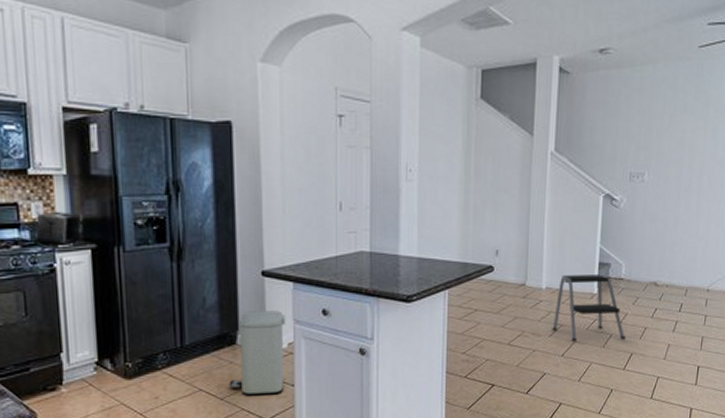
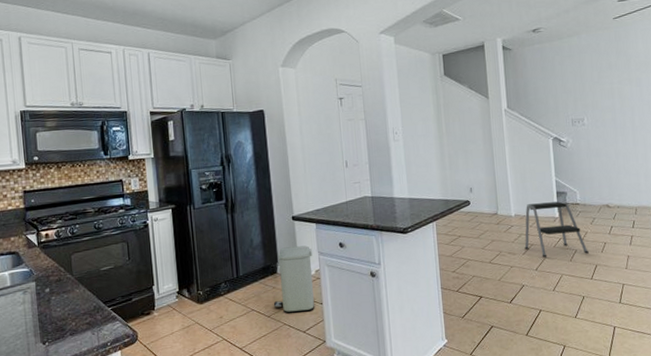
toaster: present [35,211,84,245] -> none [134,183,166,208]

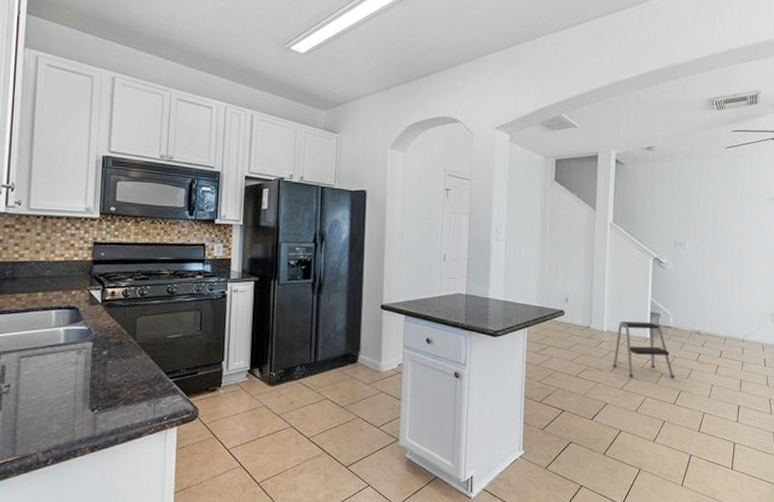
pedal bin: present [273,245,315,314] -> none [349,336,397,406]

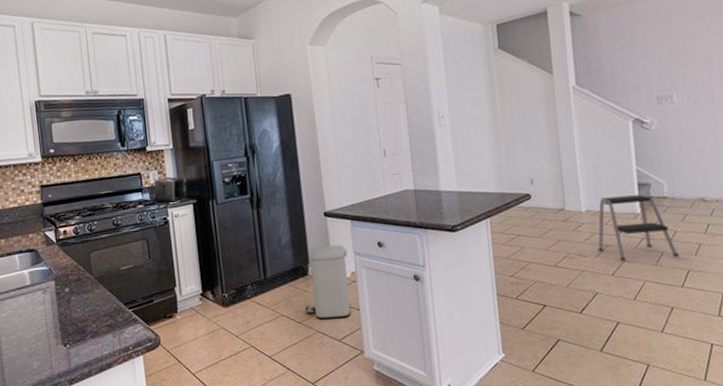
toaster: none [215,251,251,277] -> present [153,176,186,203]
pedal bin: none [349,336,397,406] -> present [304,245,351,320]

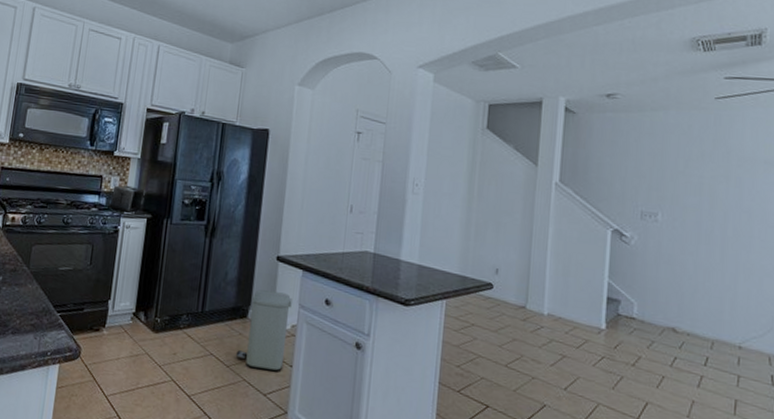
step stool: present [598,194,679,261] -> none [554,304,639,385]

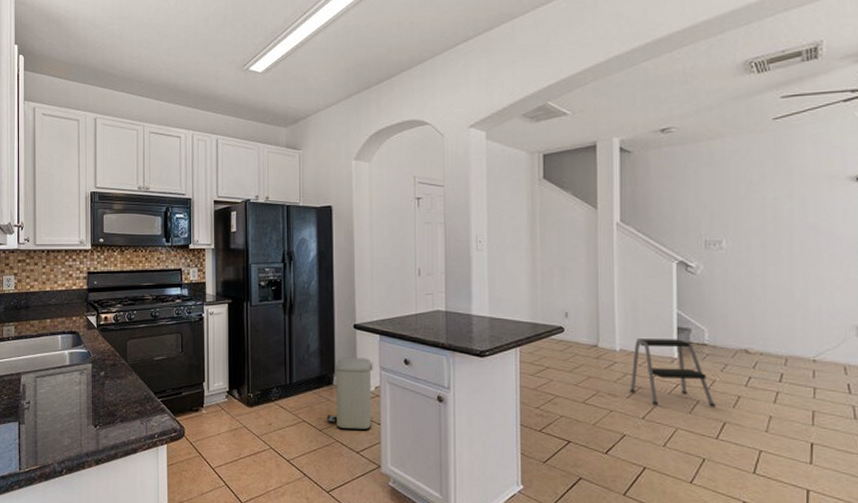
toaster: present [109,185,146,213] -> none [192,275,224,300]
step stool: none [554,304,639,385] -> present [629,338,715,407]

